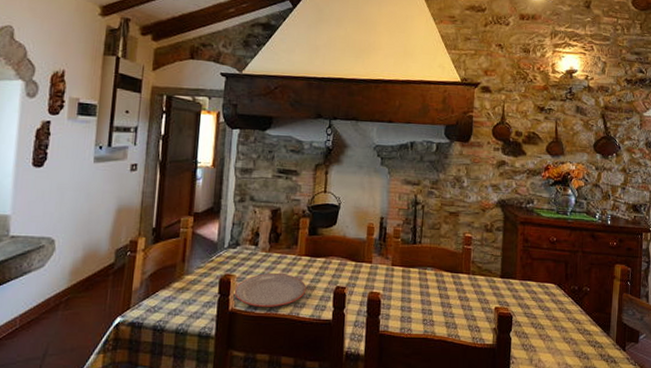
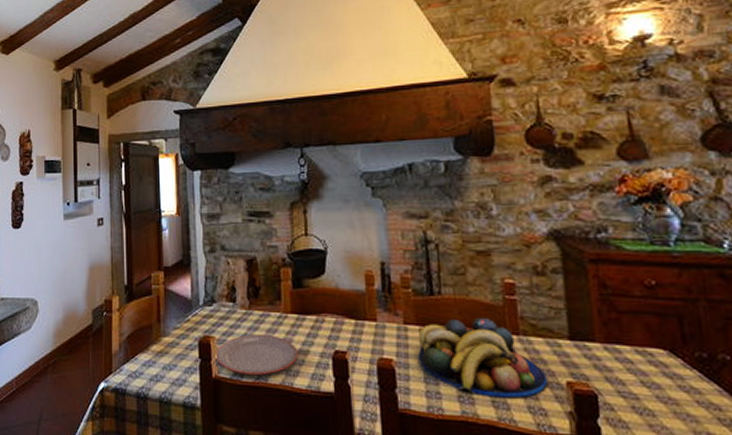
fruit bowl: none [398,261,483,320] -> present [417,317,548,398]

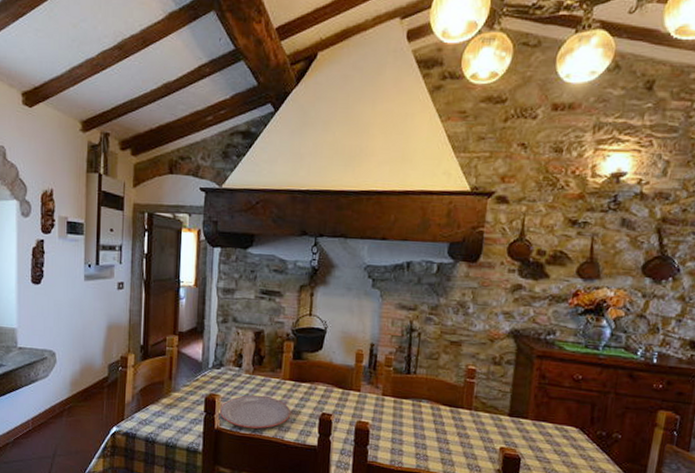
fruit bowl: present [417,317,548,398] -> none [389,394,487,457]

